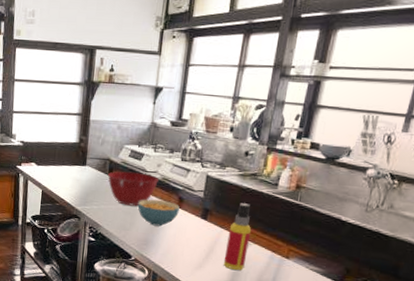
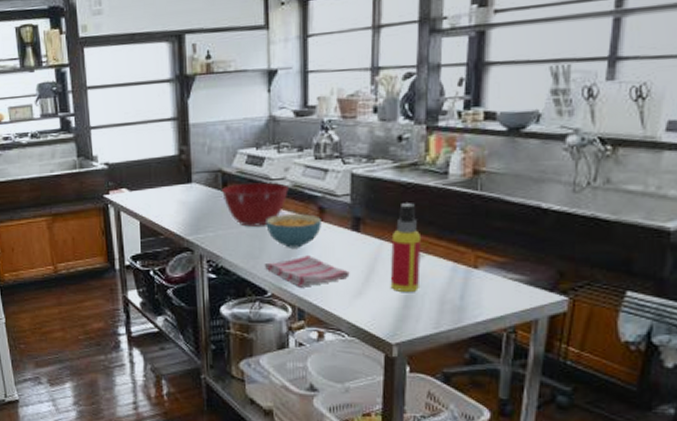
dish towel: none [132,232,195,257] -> present [264,255,350,287]

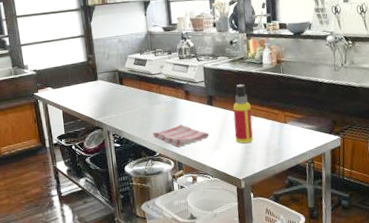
mixing bowl: present [220,182,289,227] -> none [118,76,164,108]
cereal bowl: present [266,214,321,248] -> none [151,96,188,121]

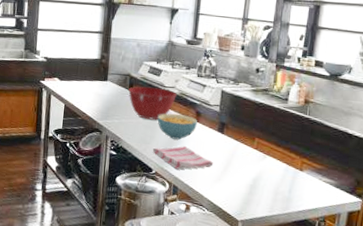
mixing bowl: none [118,76,164,108] -> present [127,86,177,120]
cereal bowl: none [151,96,188,121] -> present [157,113,197,140]
spray bottle: present [233,84,253,144] -> none [241,117,266,183]

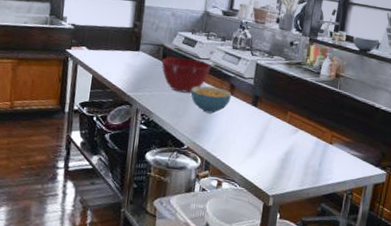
dish towel: present [152,146,214,170] -> none [184,120,247,145]

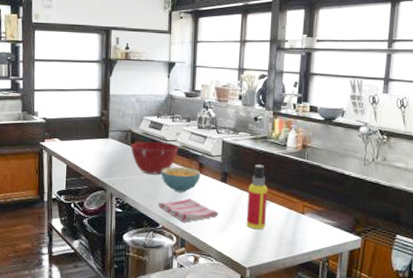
dish towel: none [184,120,247,145] -> present [158,198,219,222]
spray bottle: none [273,90,298,157] -> present [246,165,268,229]

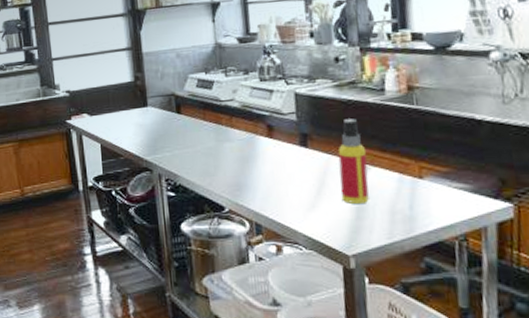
mixing bowl: present [129,141,179,175] -> none [174,104,238,146]
dish towel: present [158,198,219,222] -> none [219,171,302,202]
cereal bowl: present [161,167,200,193] -> none [218,132,271,165]

